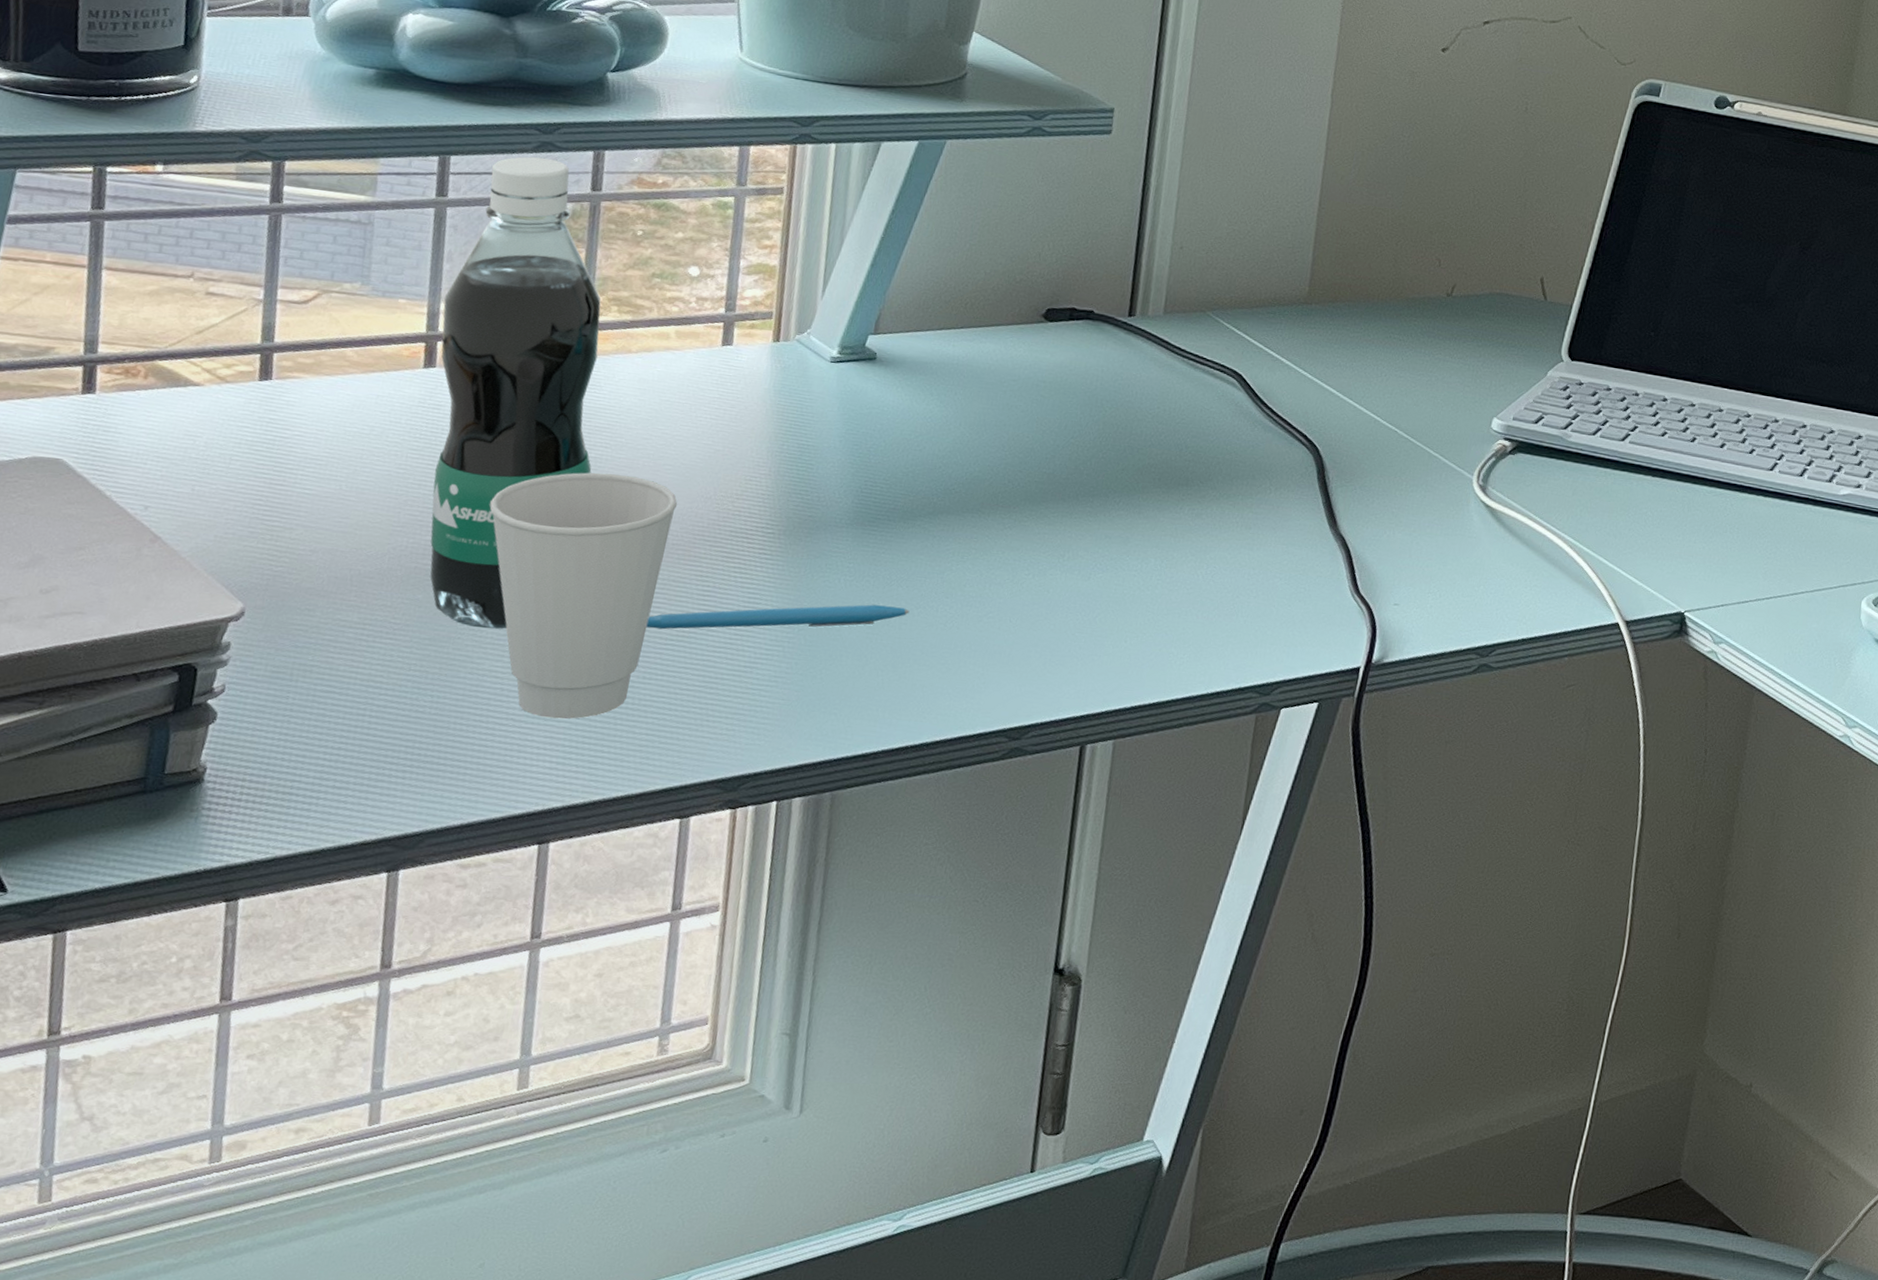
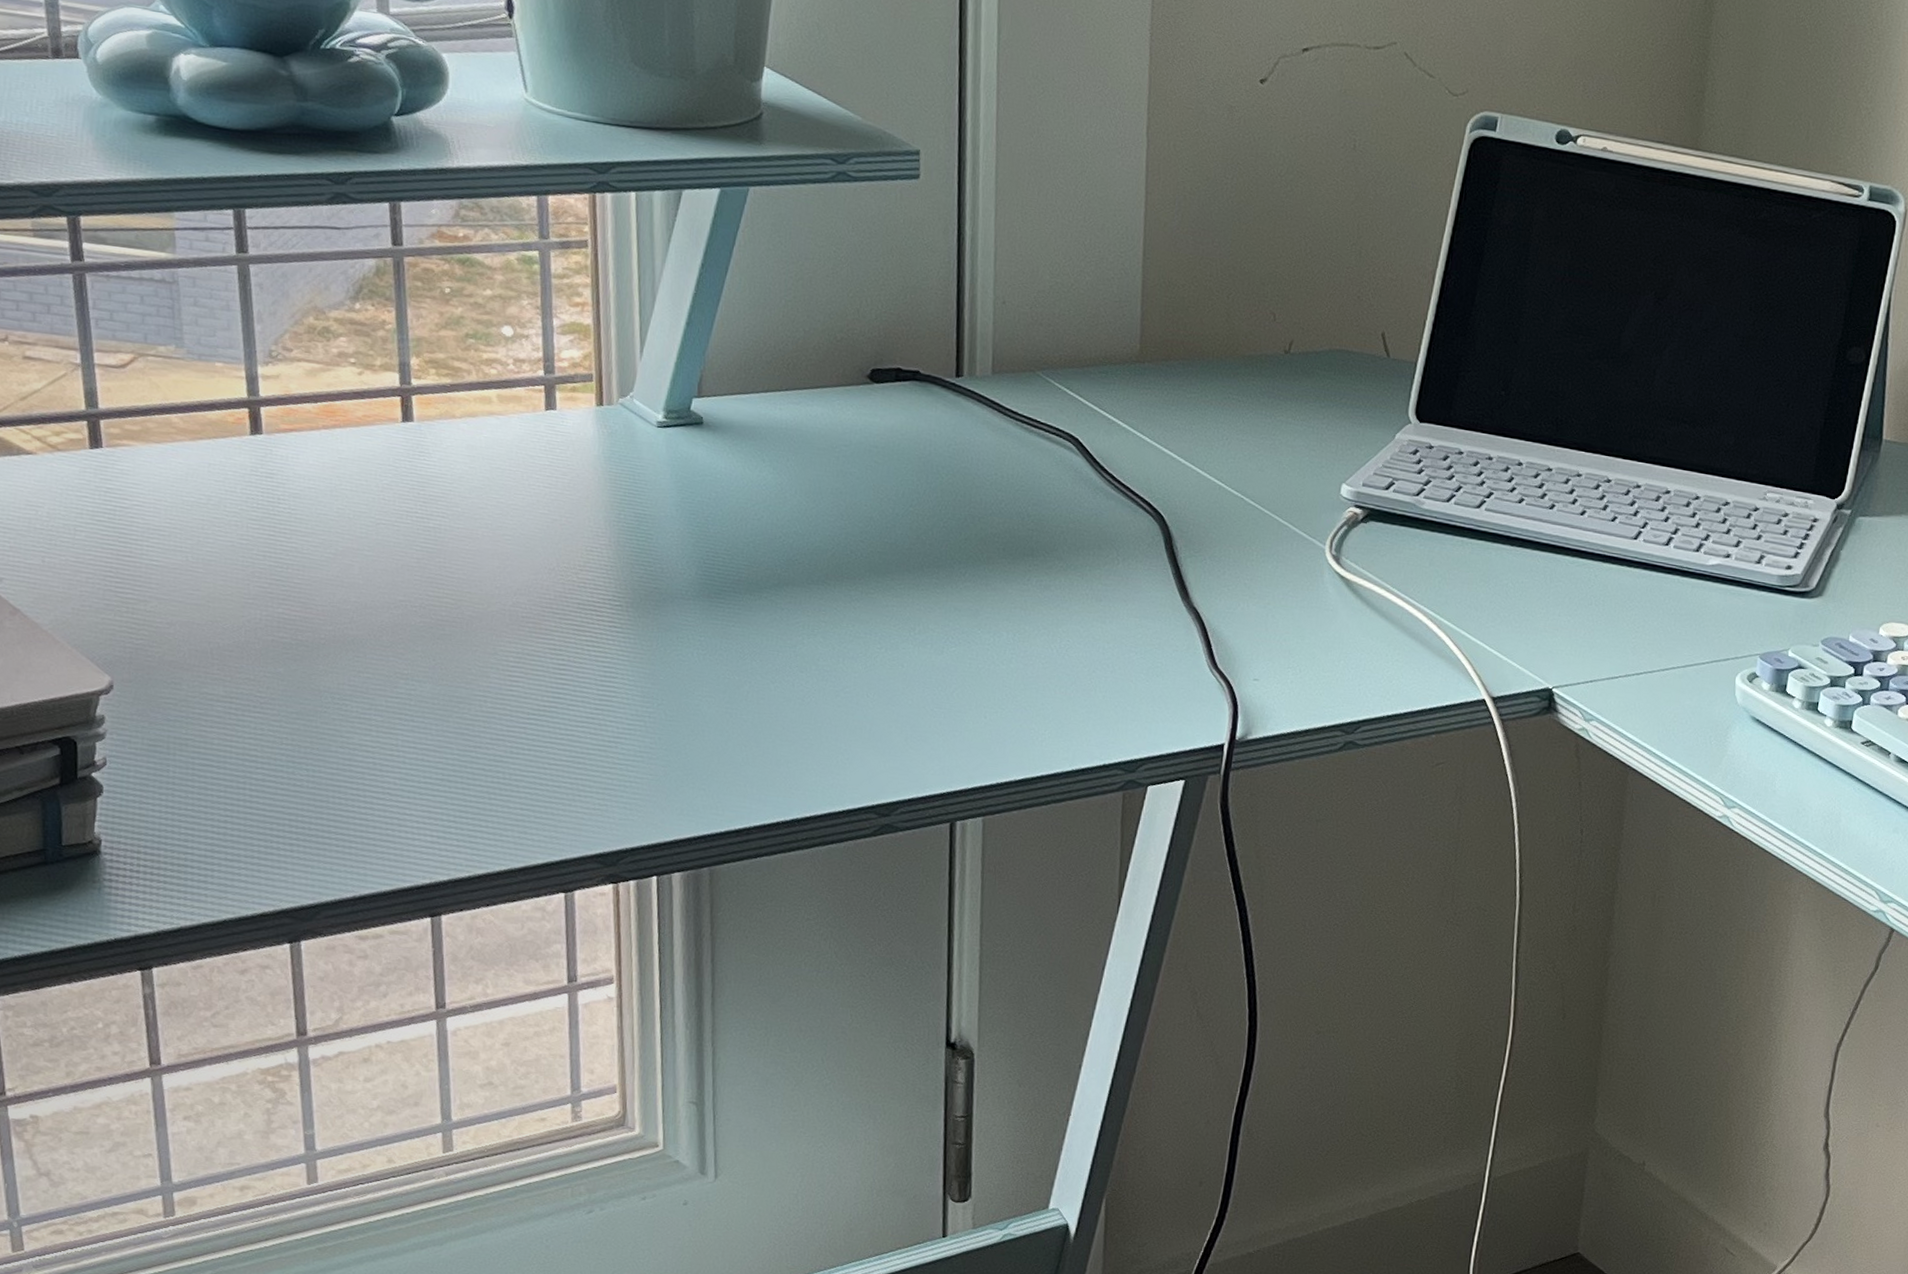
bottle: present [430,156,602,629] -> none [260,209,432,703]
cup: present [489,472,678,719] -> none [336,543,522,794]
pen: present [646,604,910,630] -> none [507,678,766,704]

